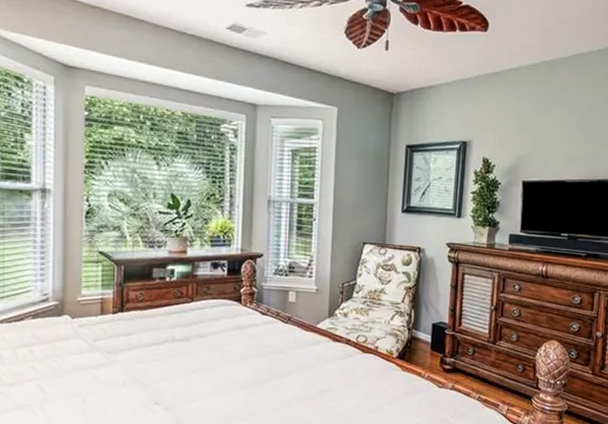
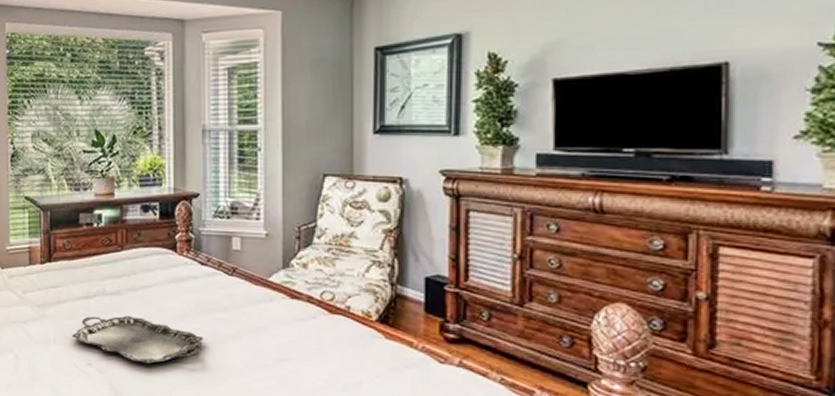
serving tray: none [141,359,261,401] -> present [72,315,204,365]

